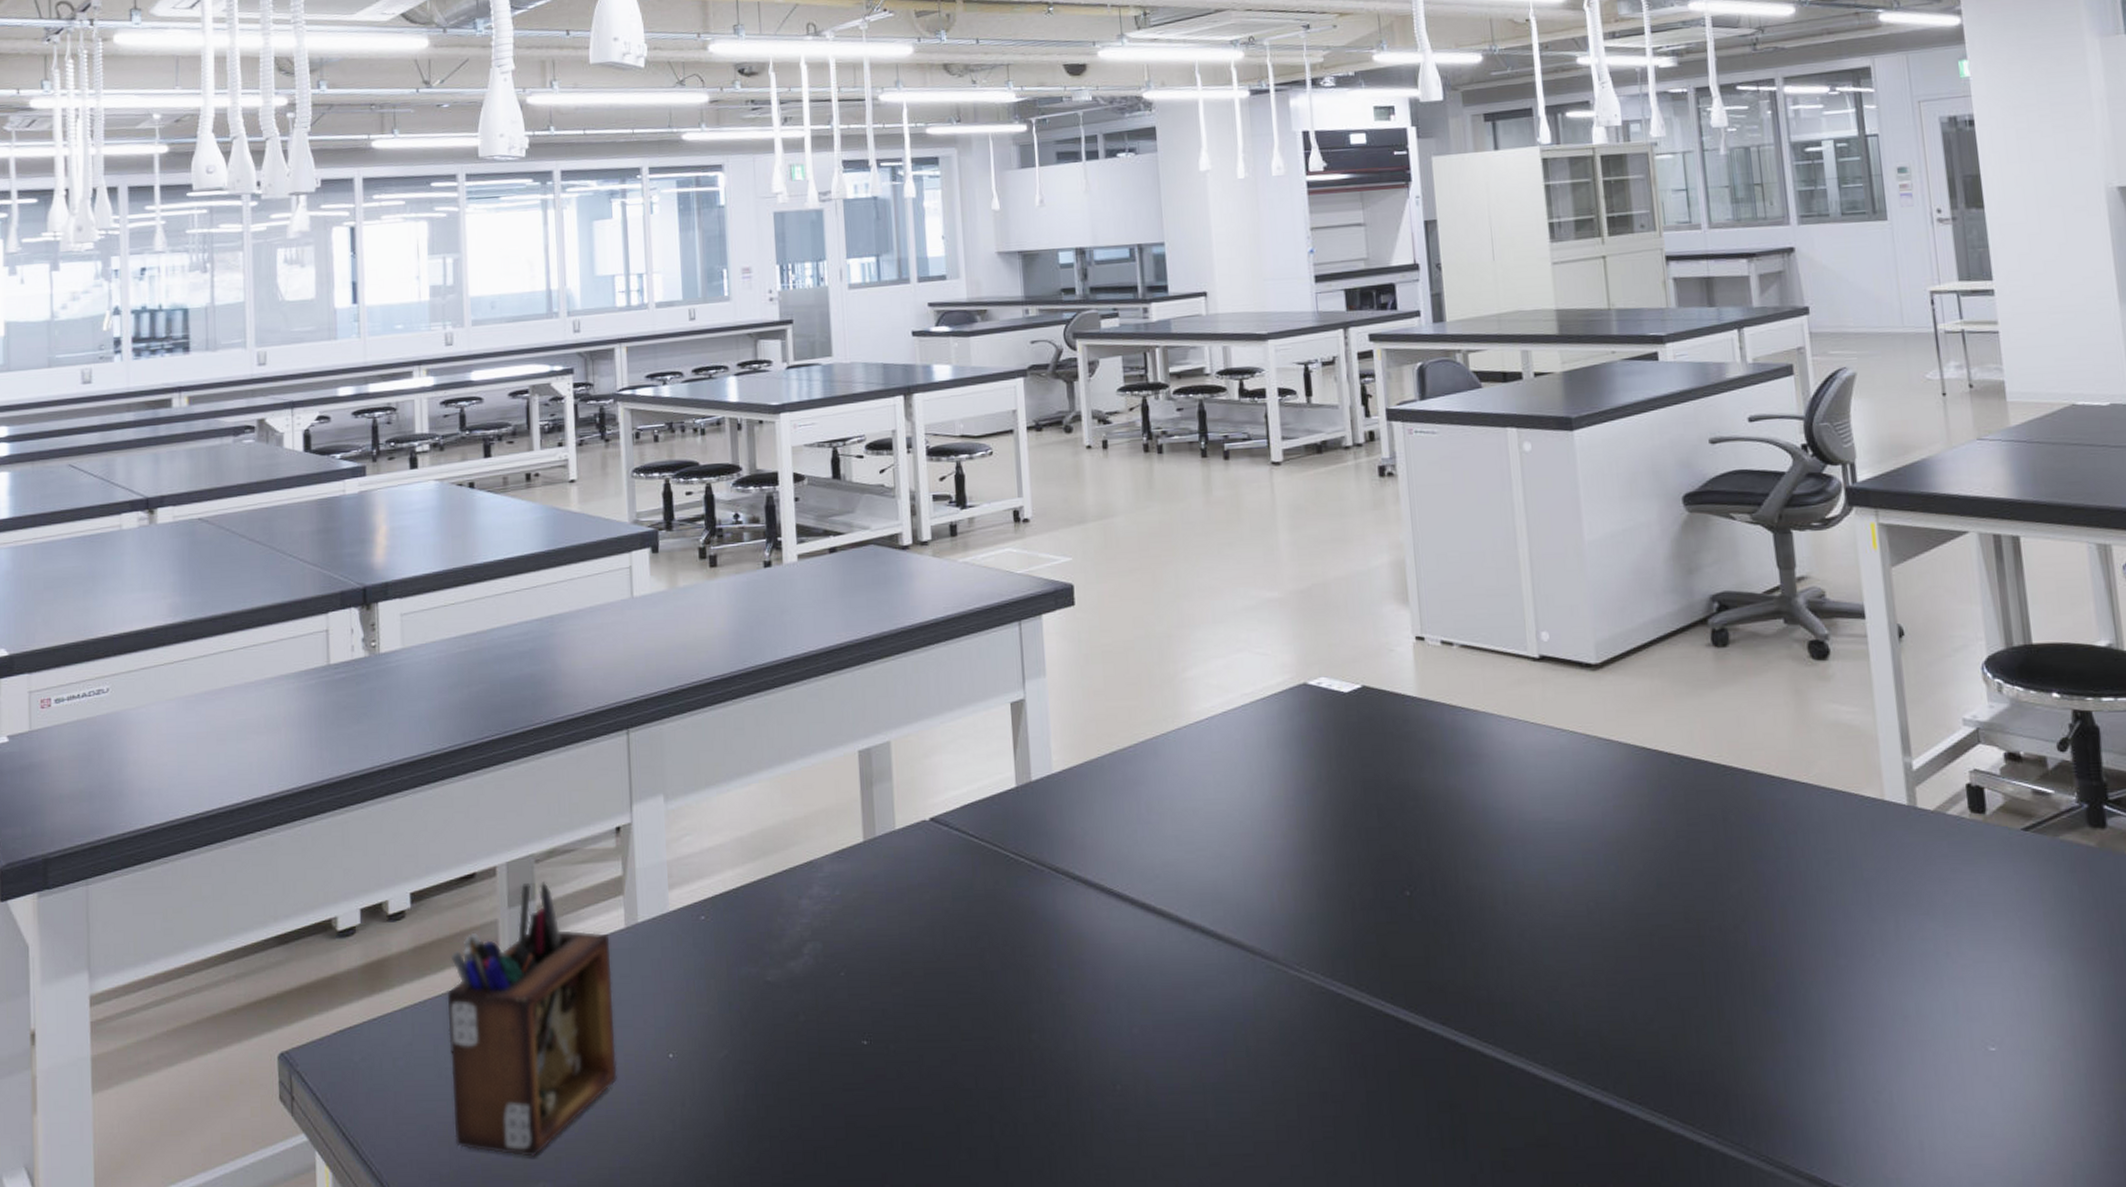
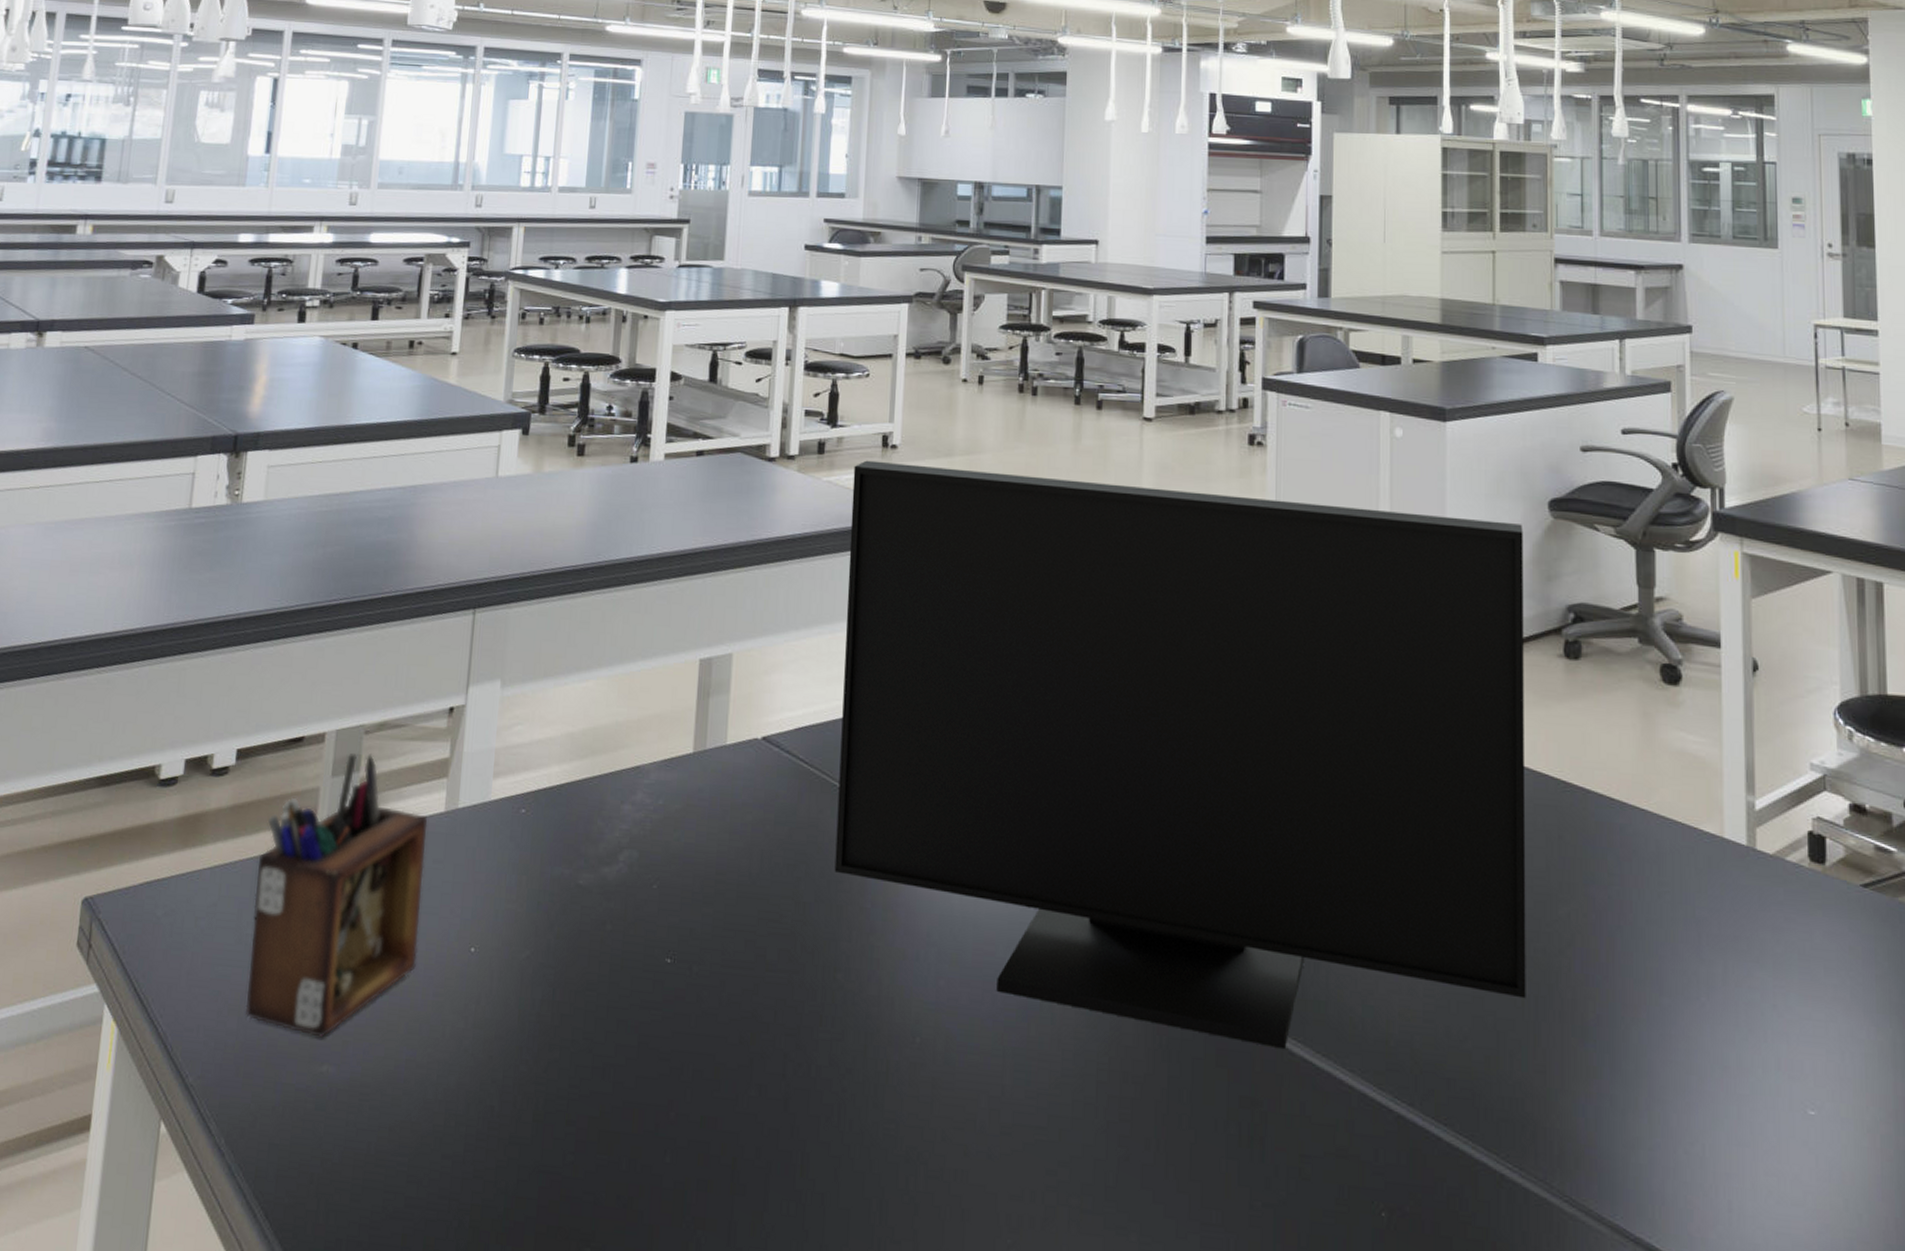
computer monitor: none [988,521,1706,1053] -> present [834,460,1526,1050]

